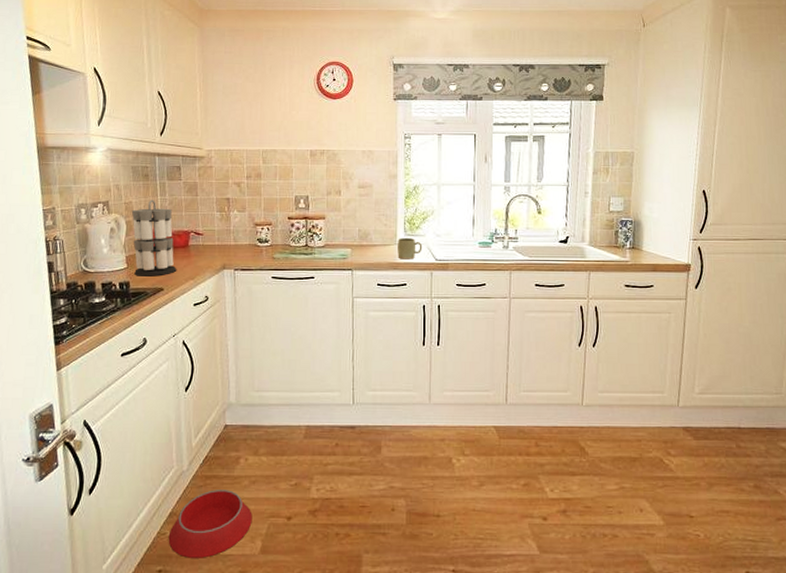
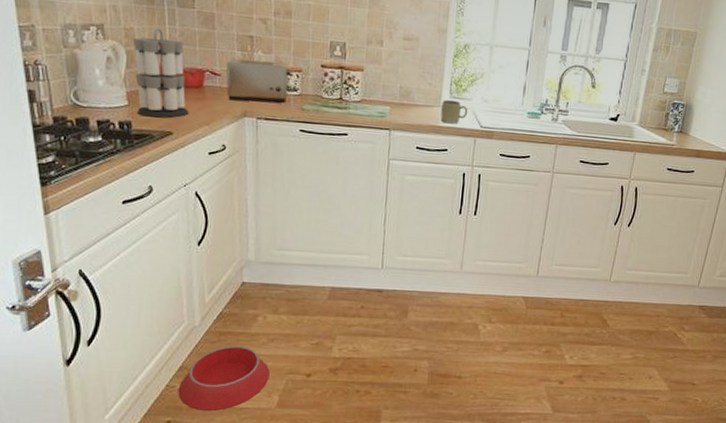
toaster: none [208,218,263,256] -> present [226,58,291,103]

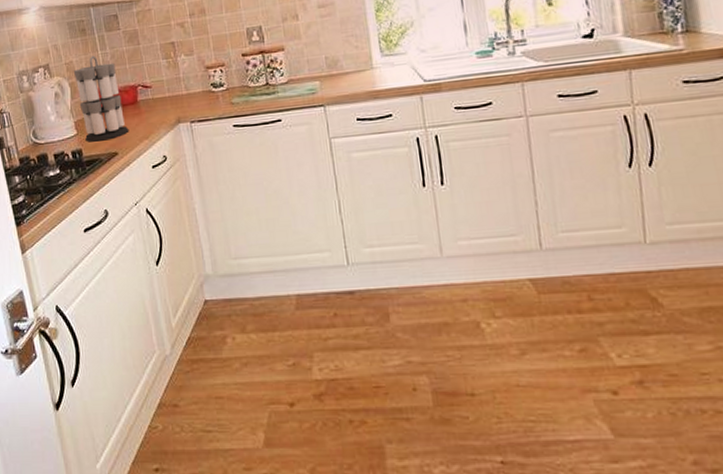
pet bowl: present [178,346,270,411] -> none [160,375,250,454]
toaster: present [226,58,291,103] -> none [155,60,216,110]
mug: present [440,99,468,124] -> none [374,58,406,86]

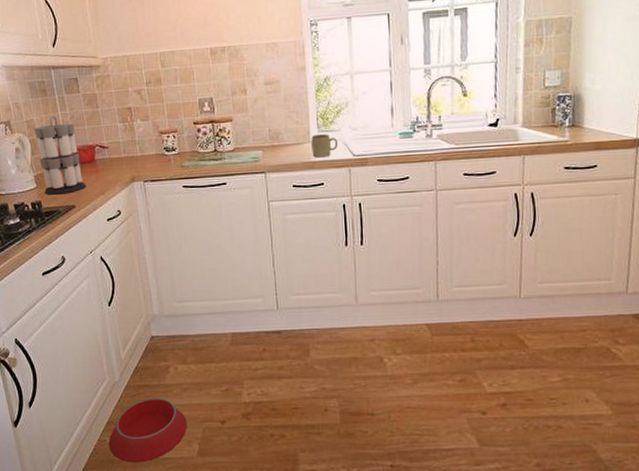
pet bowl: none [160,375,250,454] -> present [108,398,187,462]
mug: none [374,58,406,86] -> present [311,133,339,158]

